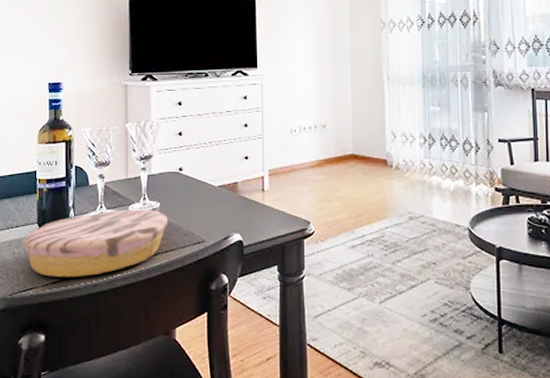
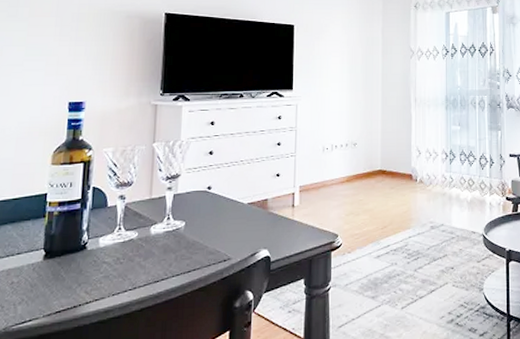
plate: present [23,209,169,277] -> none [24,229,194,306]

